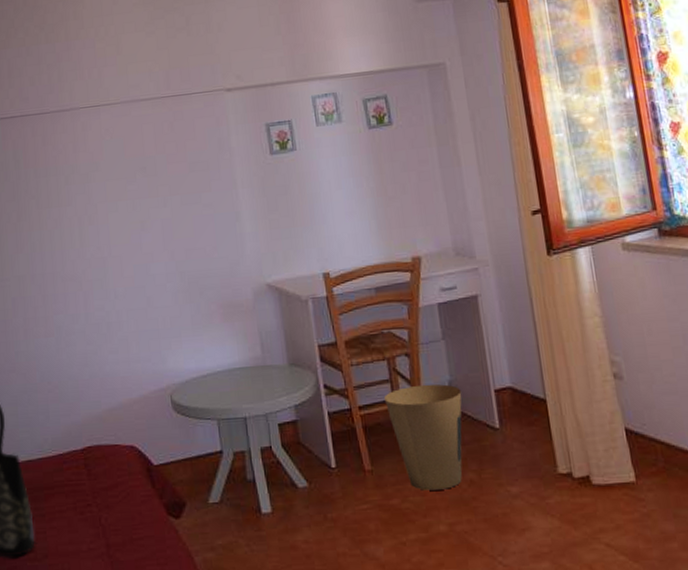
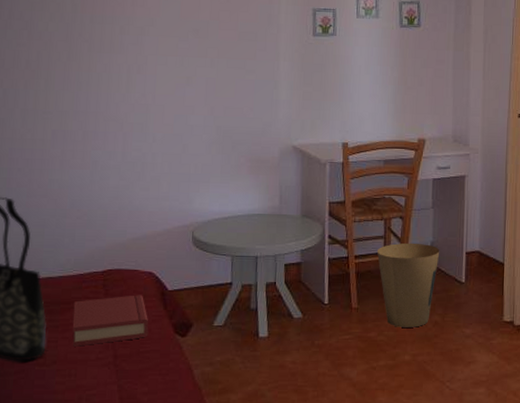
hardback book: none [57,473,140,537] -> present [72,295,149,347]

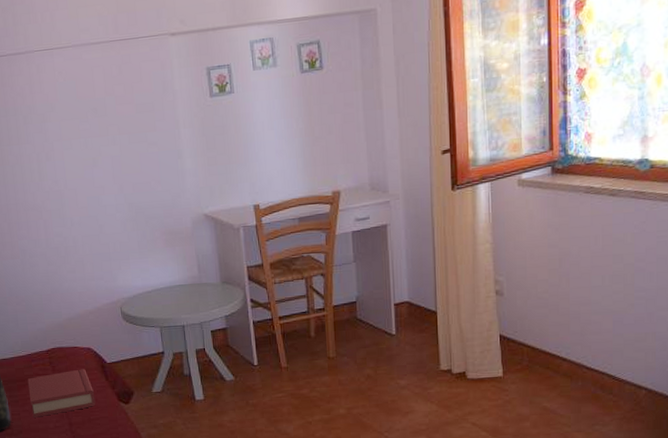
trash can: present [376,242,440,327] -> none [300,299,367,383]

